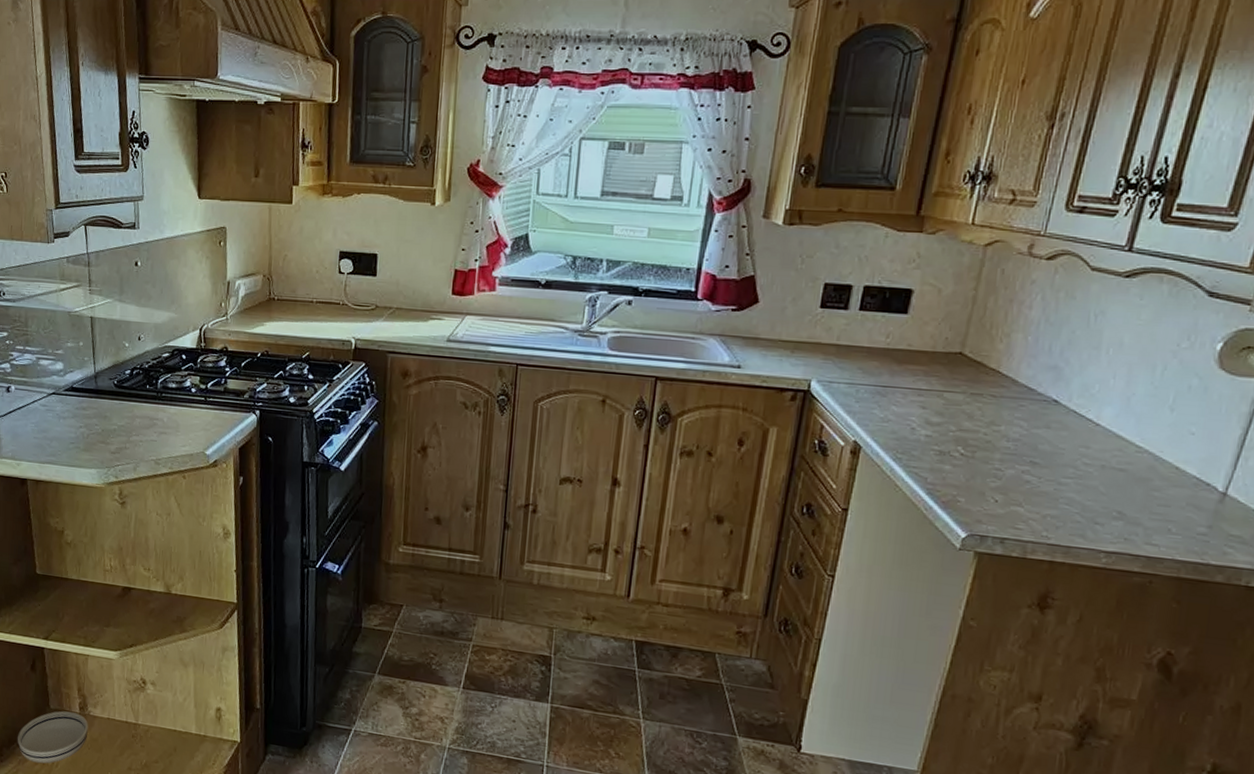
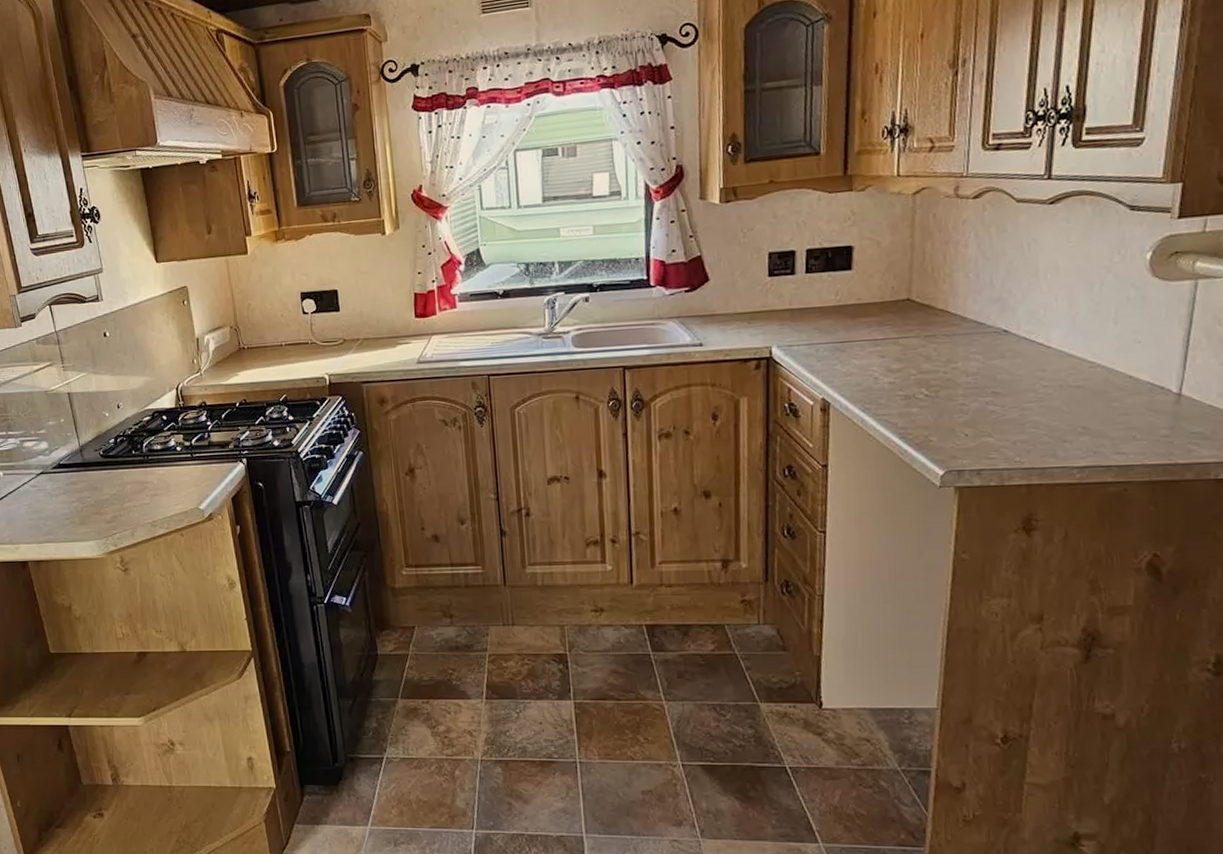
bowl: present [17,710,89,764] -> none [54,784,124,842]

